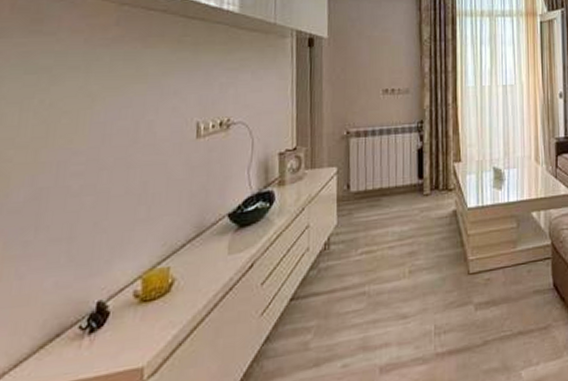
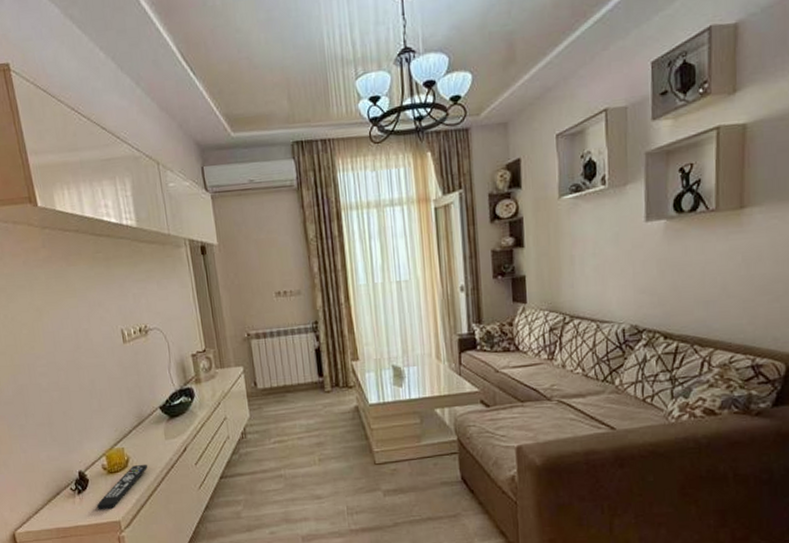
remote control: none [112,287,199,355] -> present [96,464,148,510]

